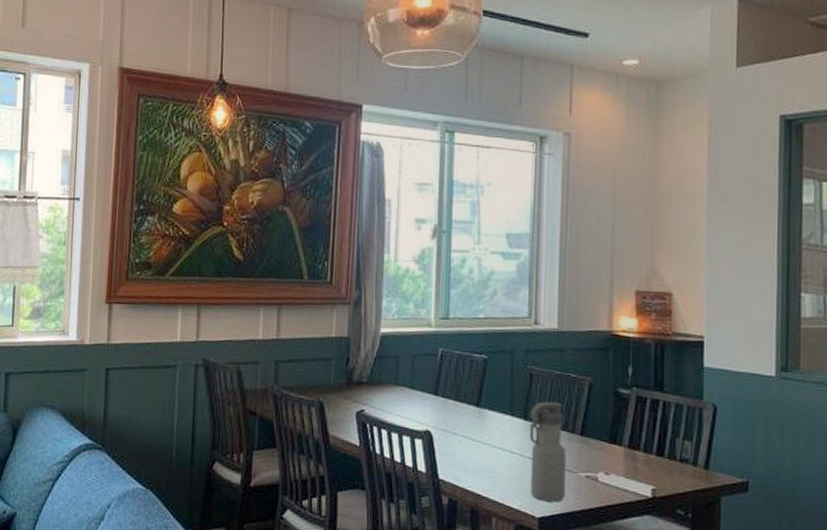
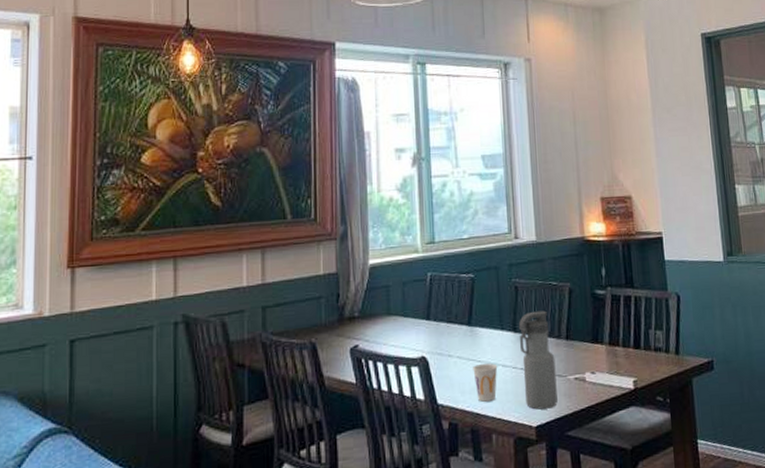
cup: none [478,446,504,485] -> present [473,363,498,402]

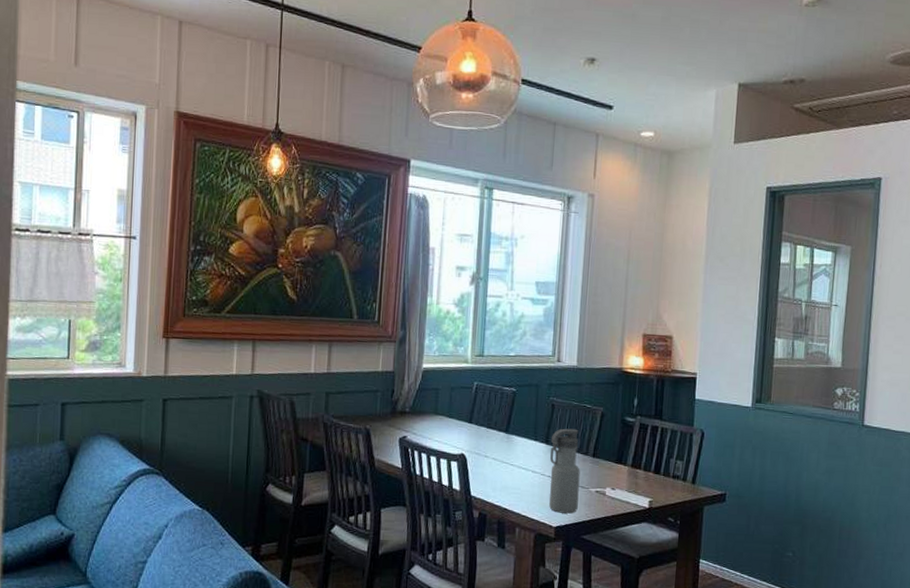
cup: present [473,363,498,402] -> none [505,467,528,500]

